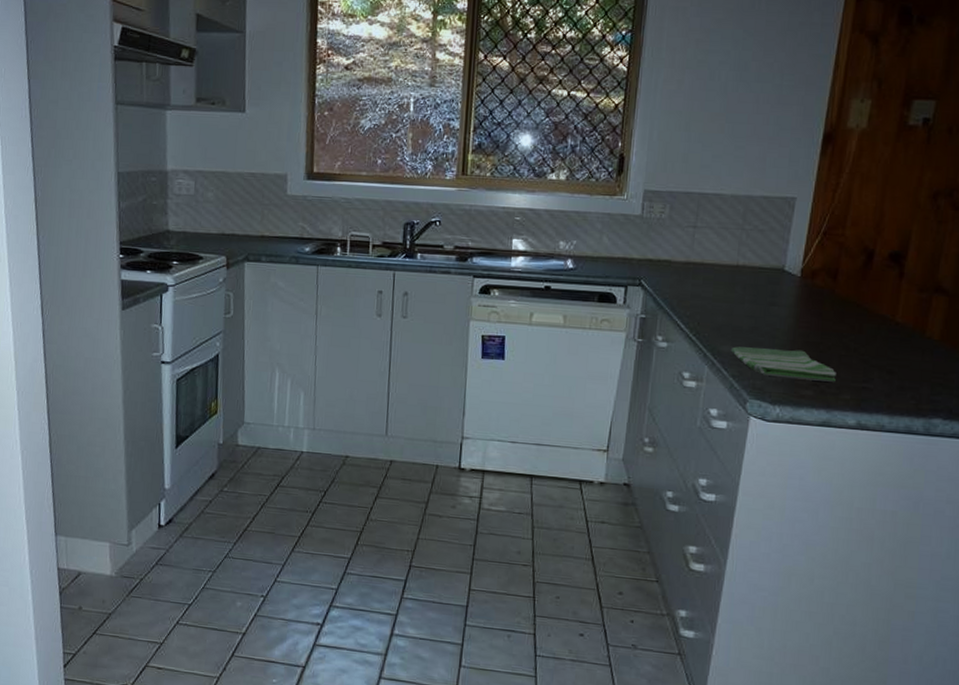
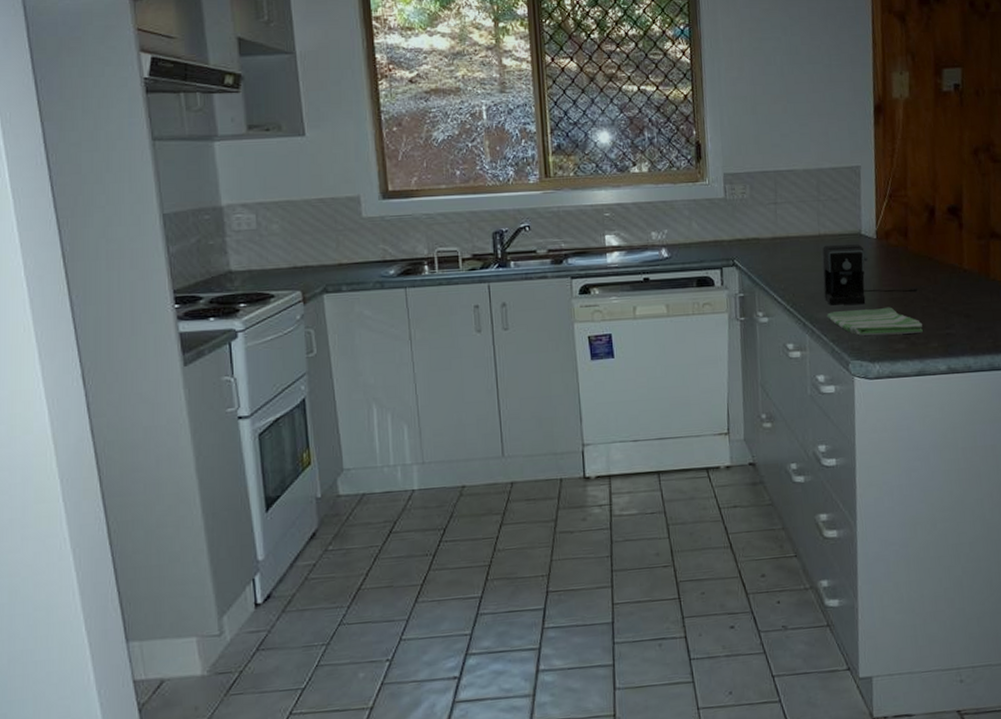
coffee maker: none [732,276,839,344] -> present [822,244,919,306]

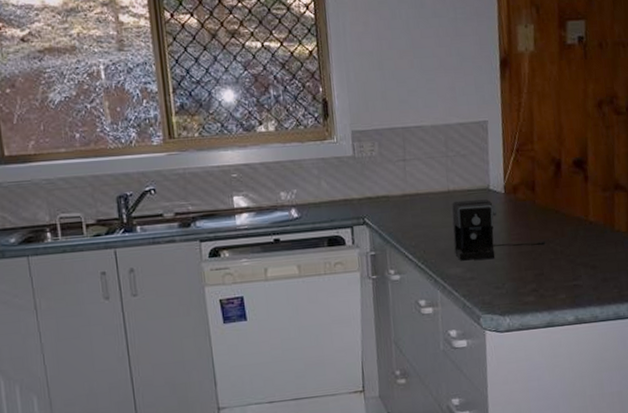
dish towel: present [826,307,923,336] -> none [457,260,551,290]

